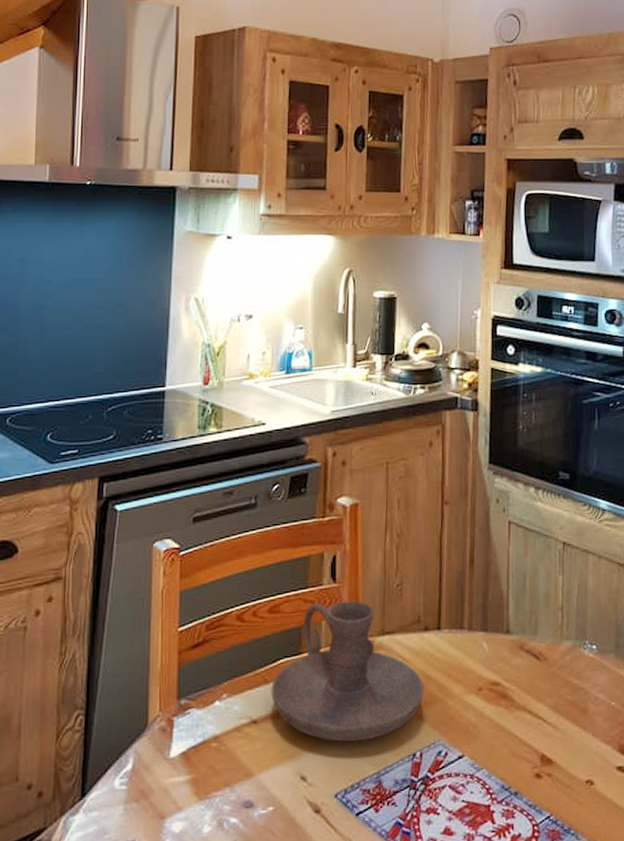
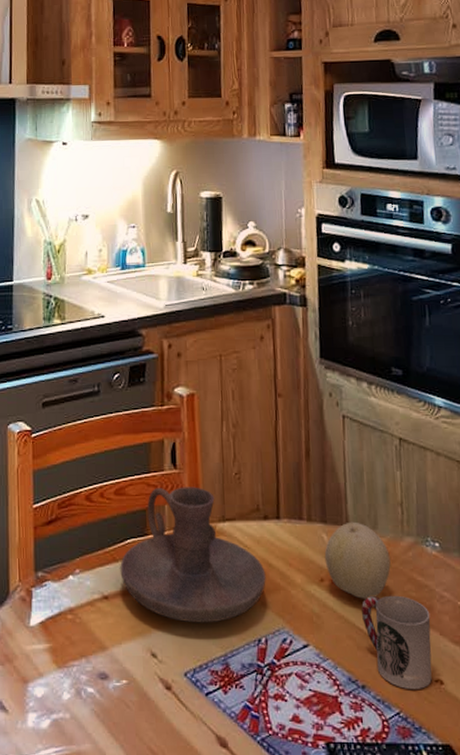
fruit: none [484,628,549,707] -> present [324,521,391,600]
cup: none [518,699,584,792] -> present [361,595,432,689]

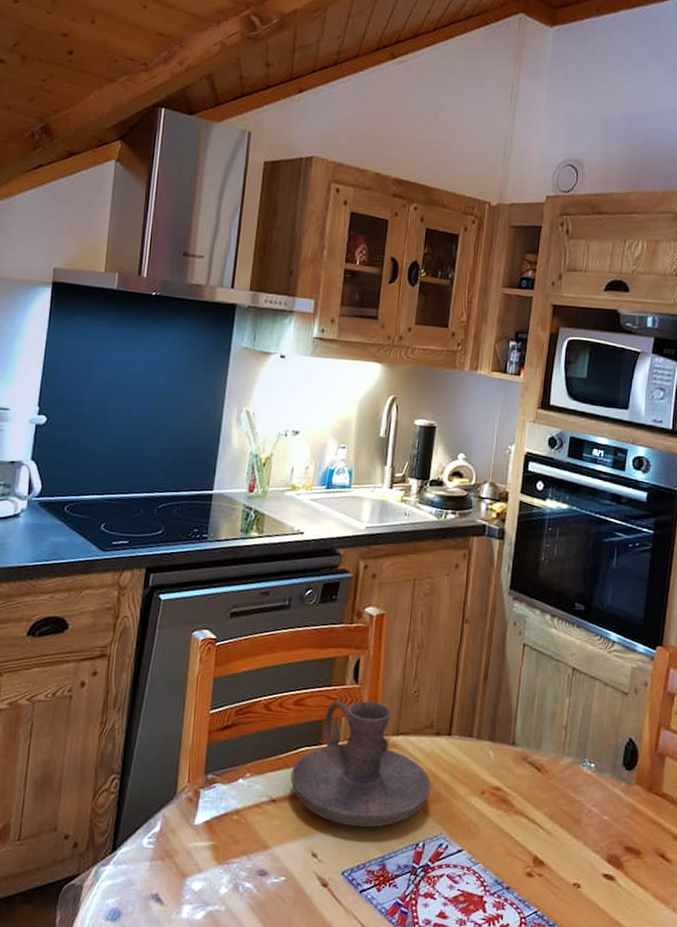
fruit: present [324,521,391,600] -> none [488,741,549,812]
cup: present [361,595,432,689] -> none [515,808,577,891]

